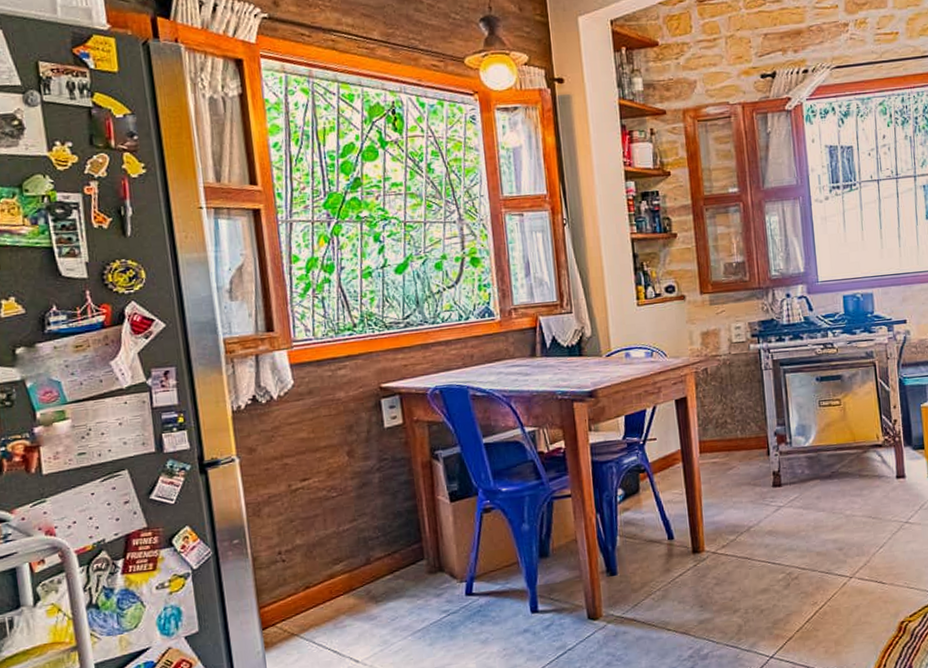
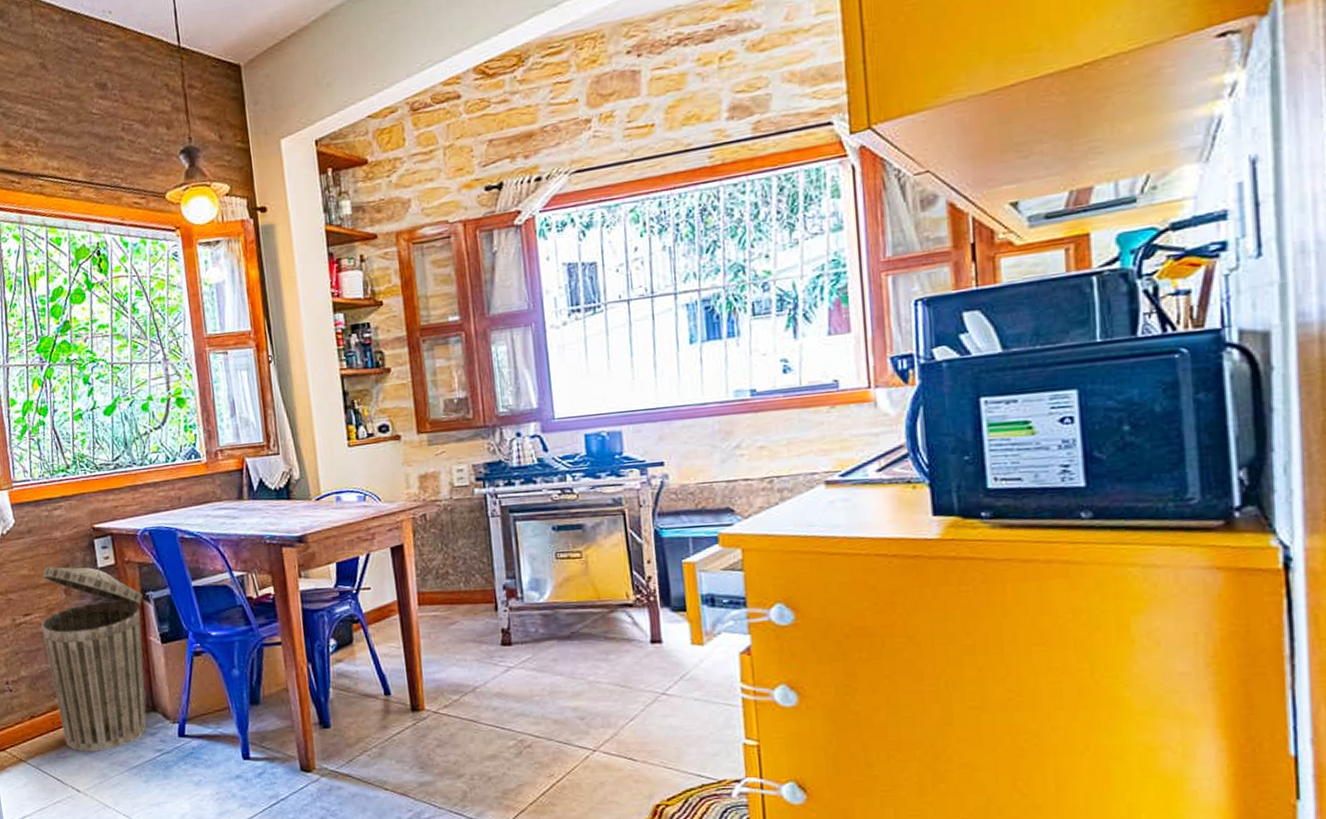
trash can: none [320,428,433,620] -> present [41,566,147,752]

